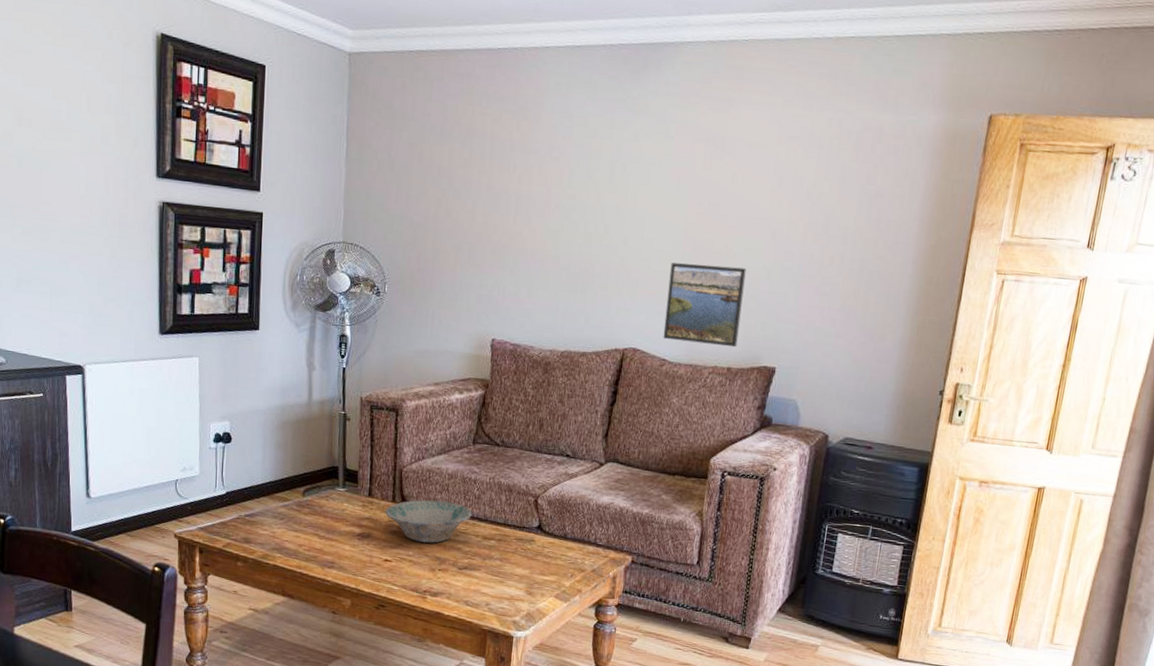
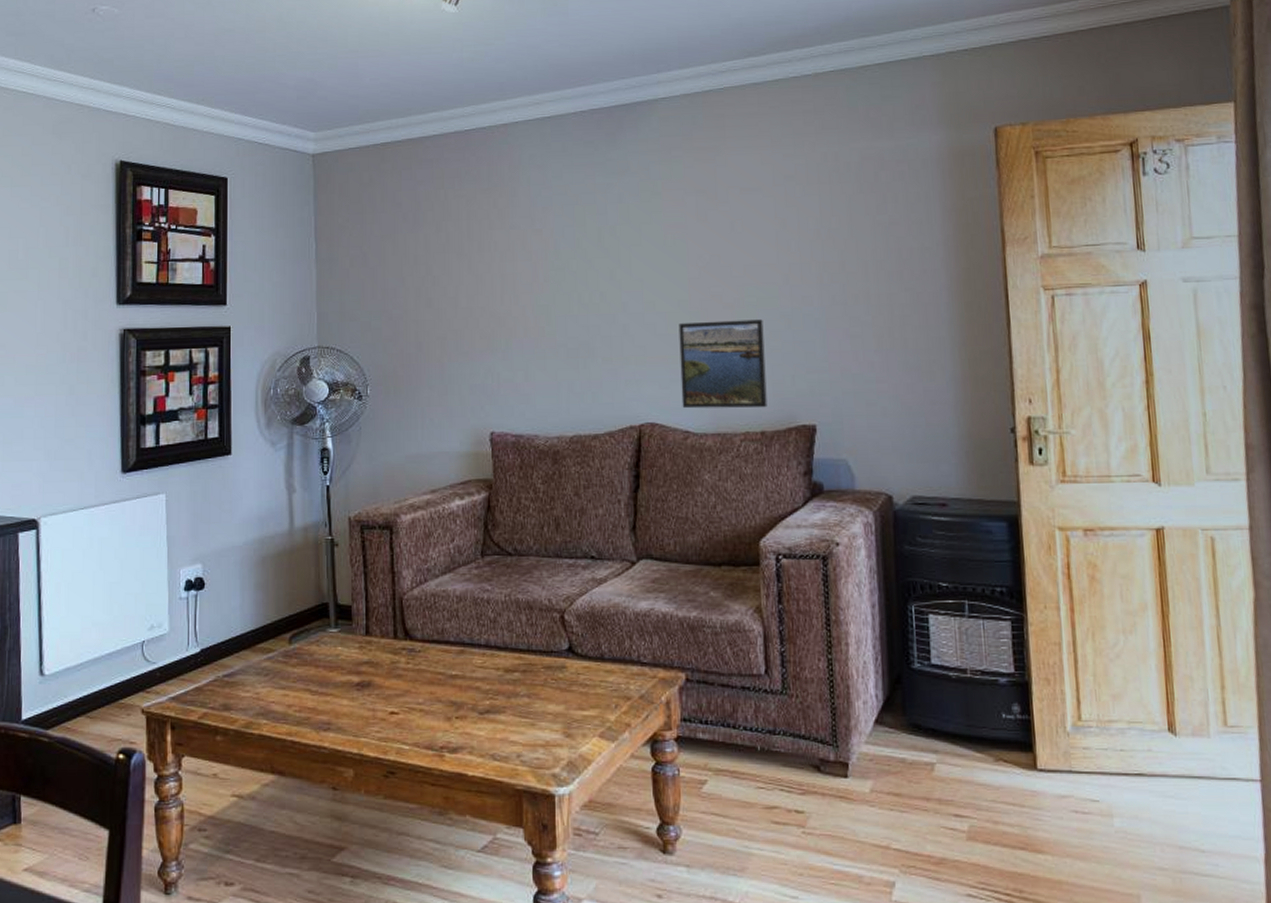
bowl: present [385,499,472,543] -> none [386,630,489,685]

